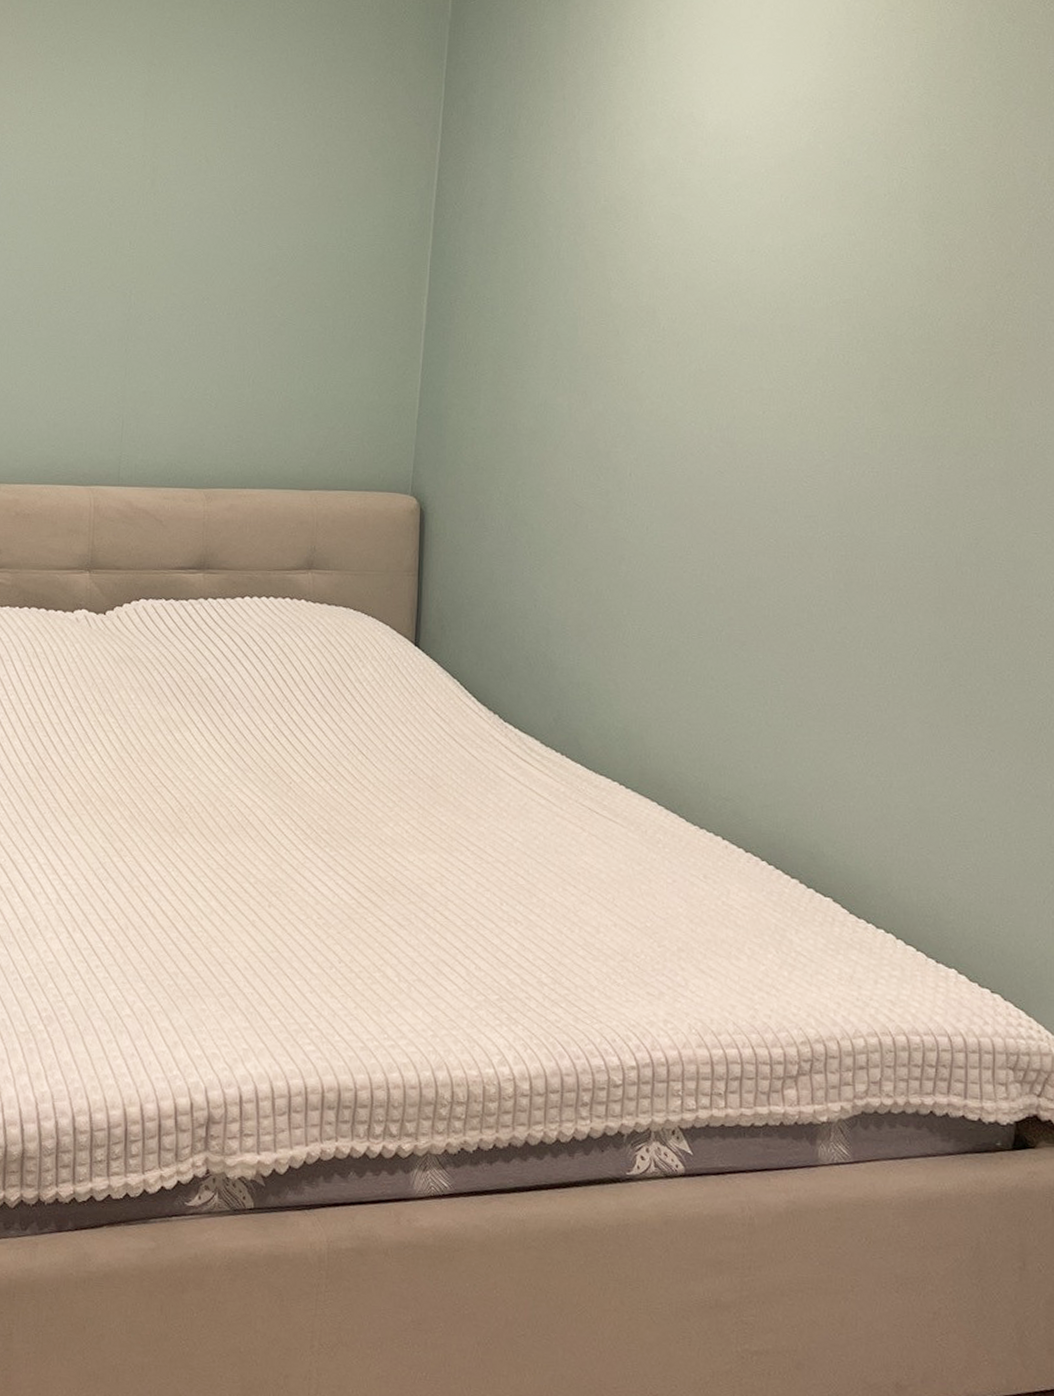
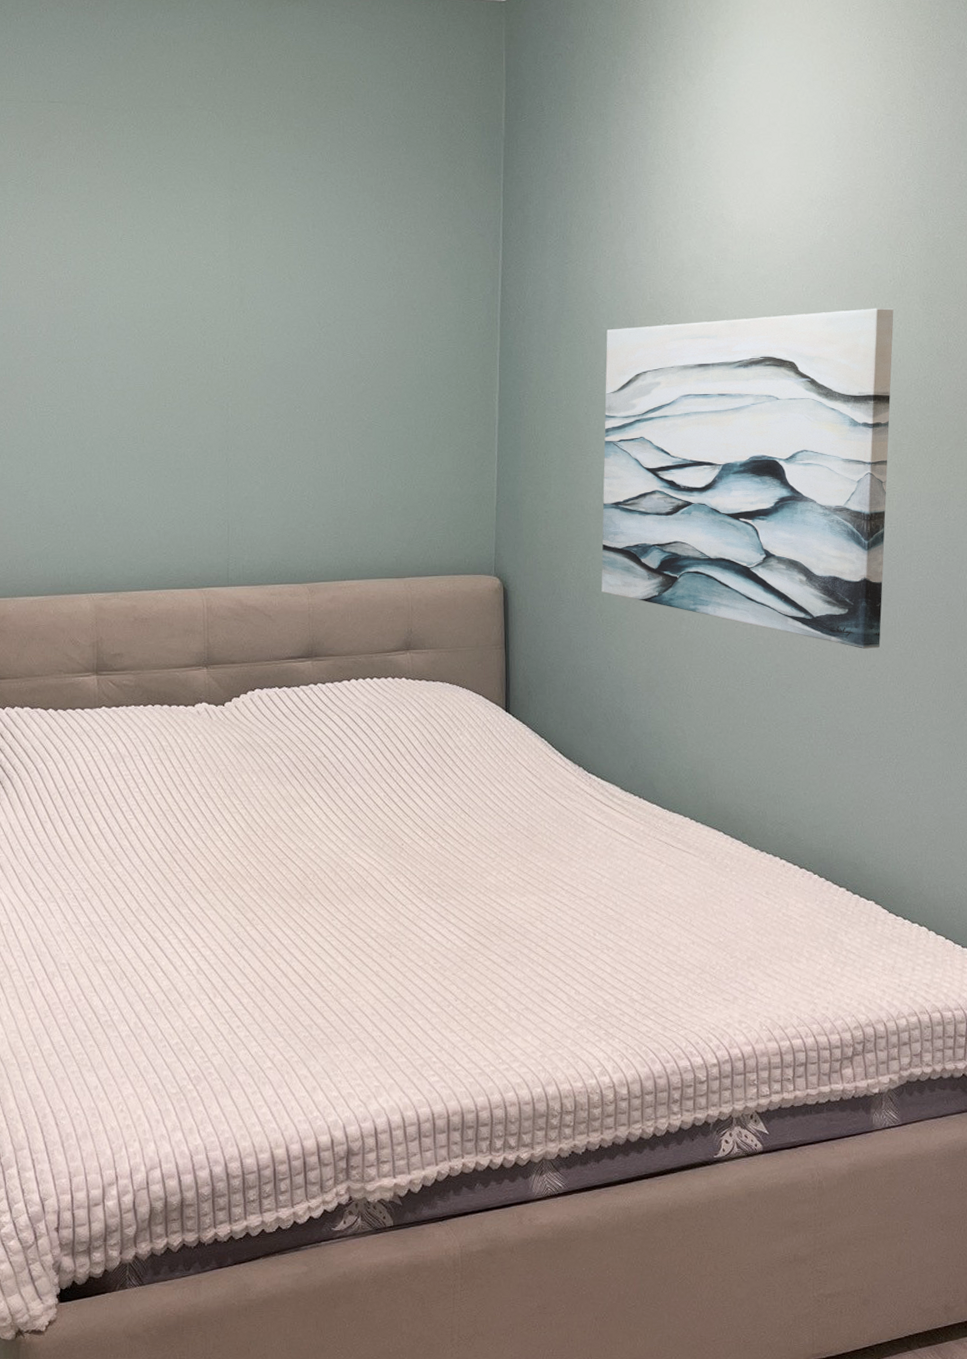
wall art: none [531,224,887,609] -> present [601,308,894,649]

